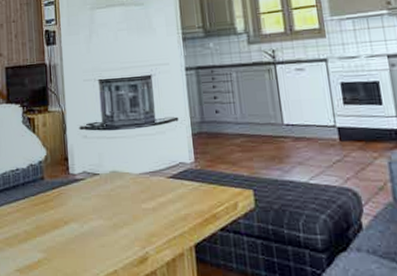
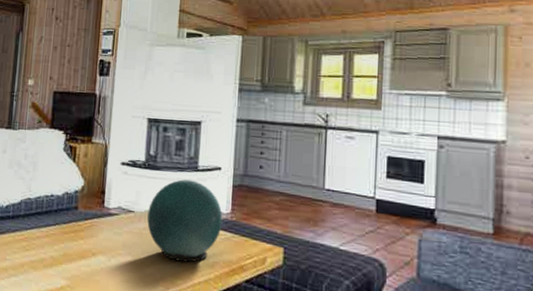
decorative orb: none [112,134,188,219] -> present [147,179,223,263]

